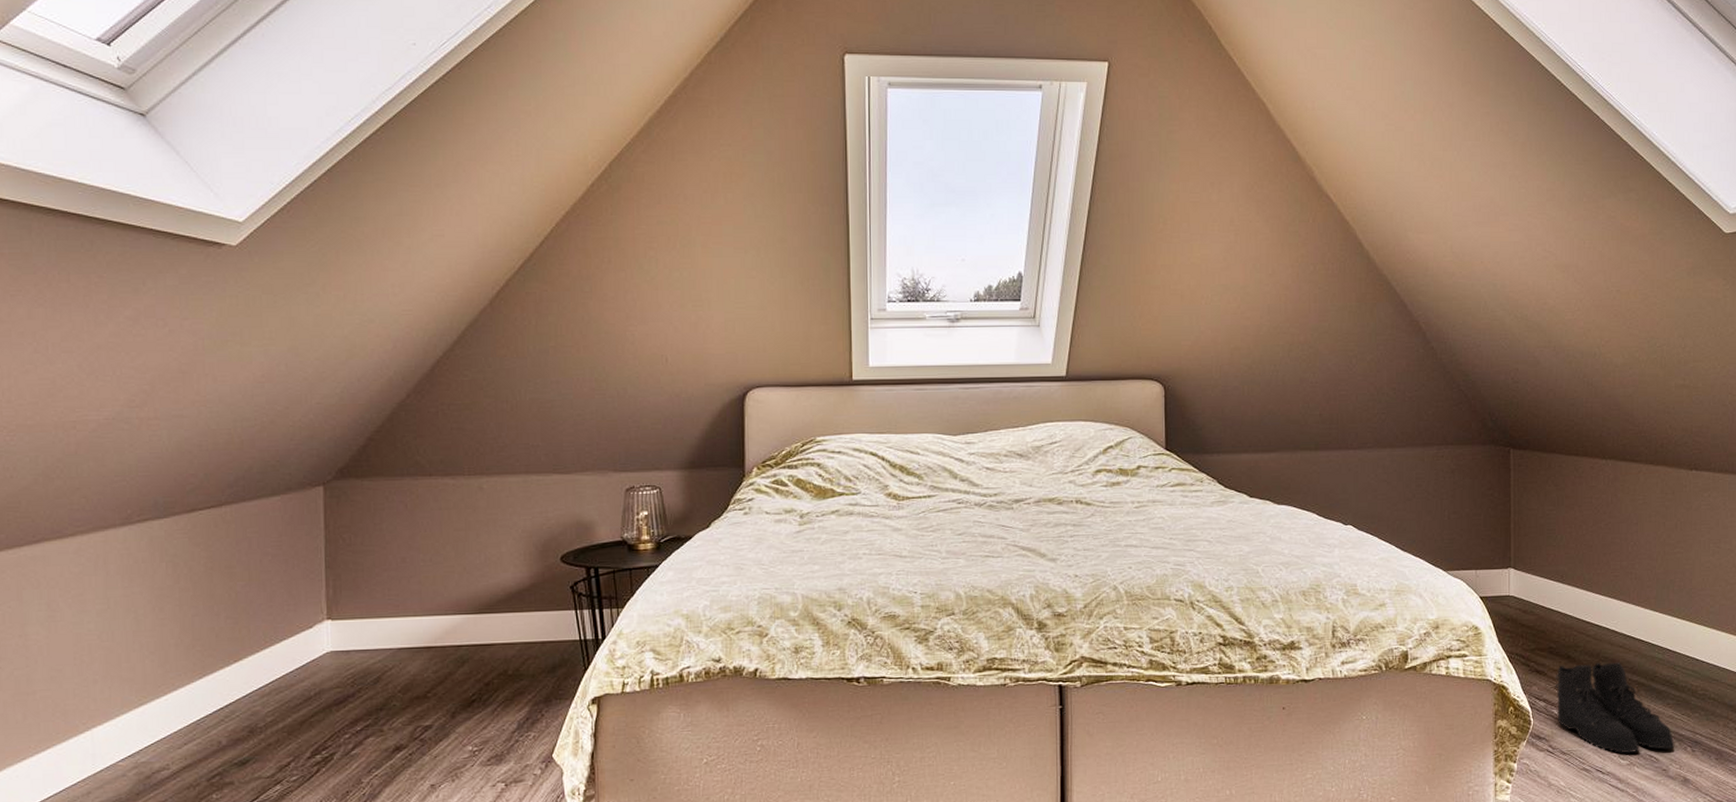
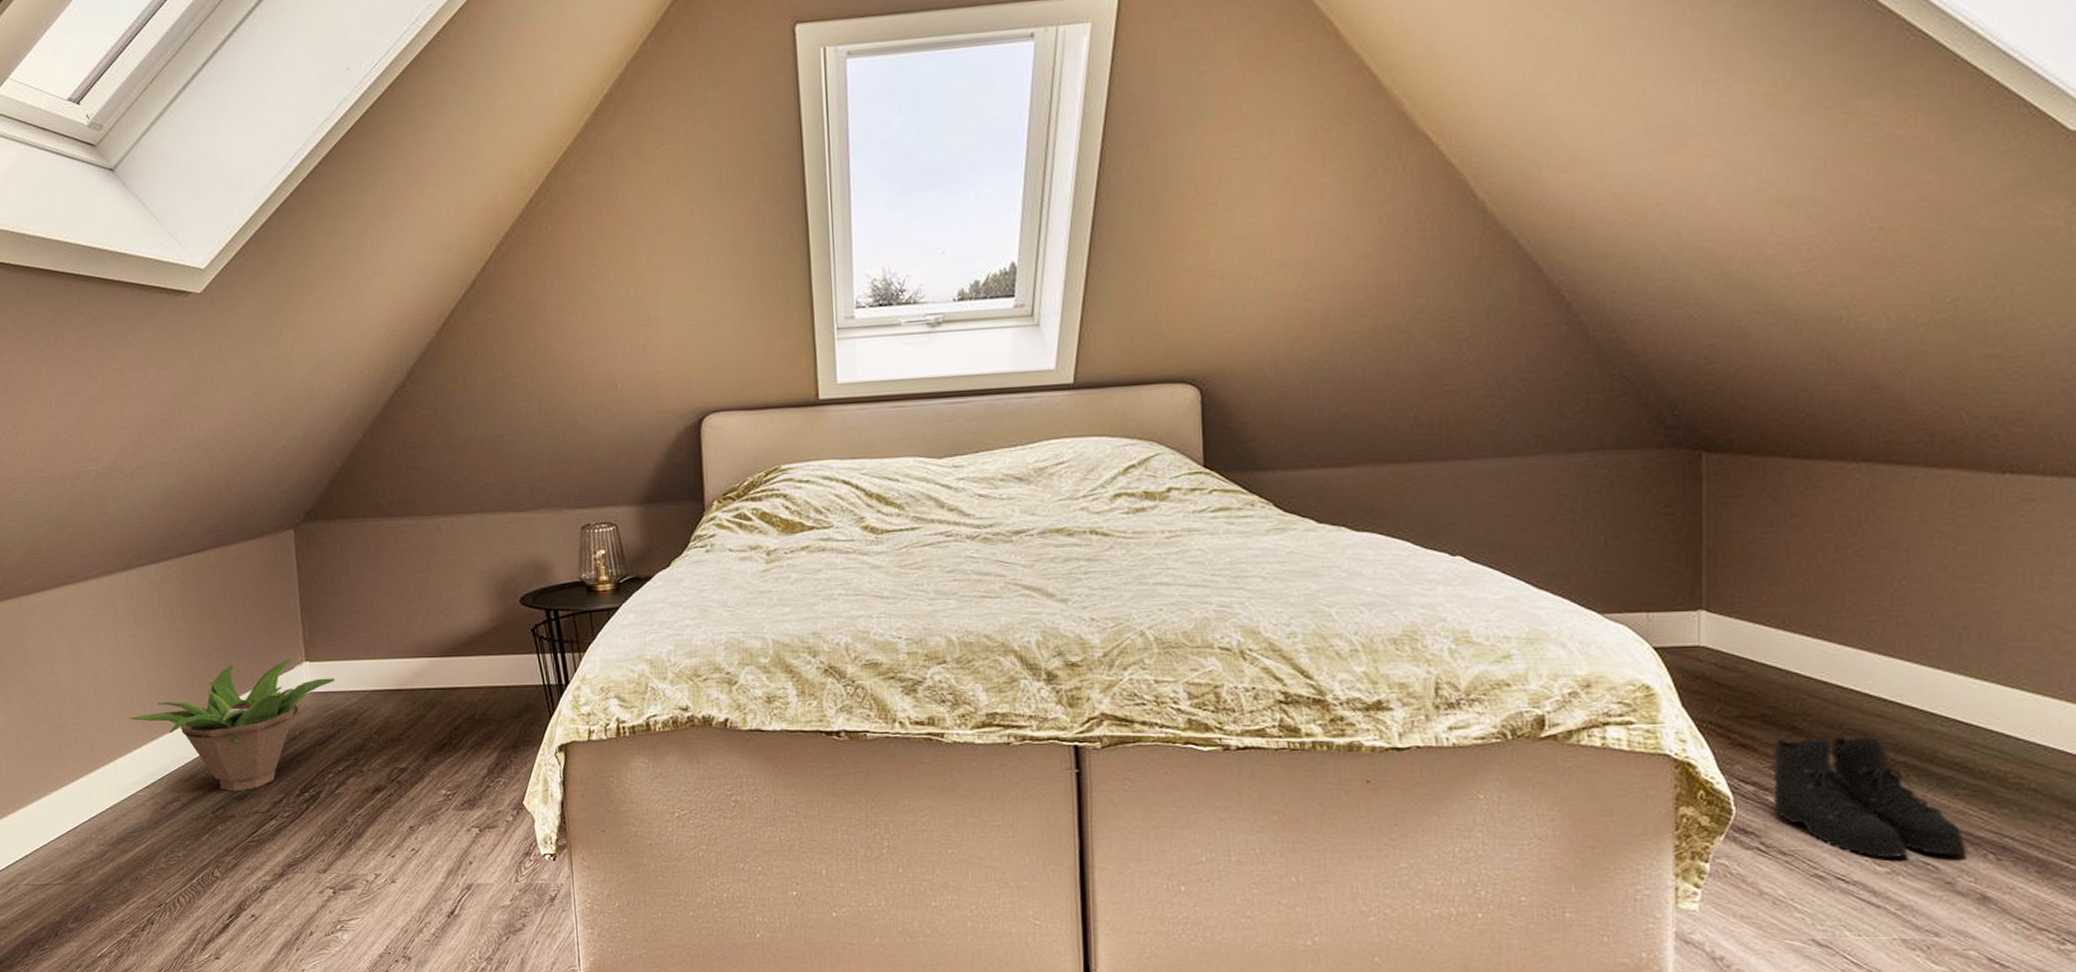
decorative plant: none [114,616,359,757] -> present [128,658,335,792]

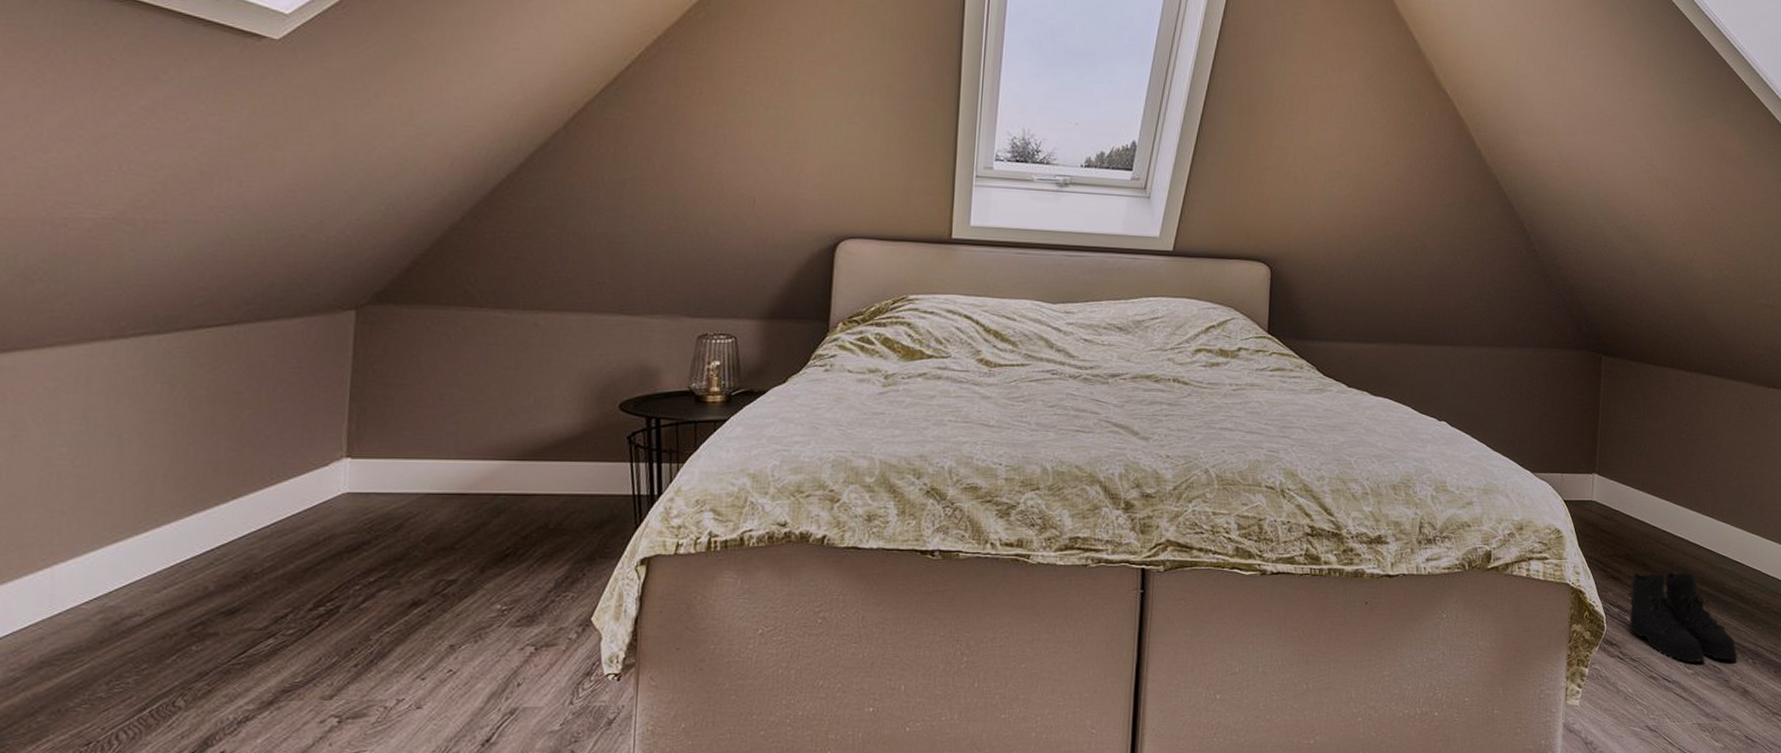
decorative plant: present [128,658,335,792] -> none [84,453,382,605]

